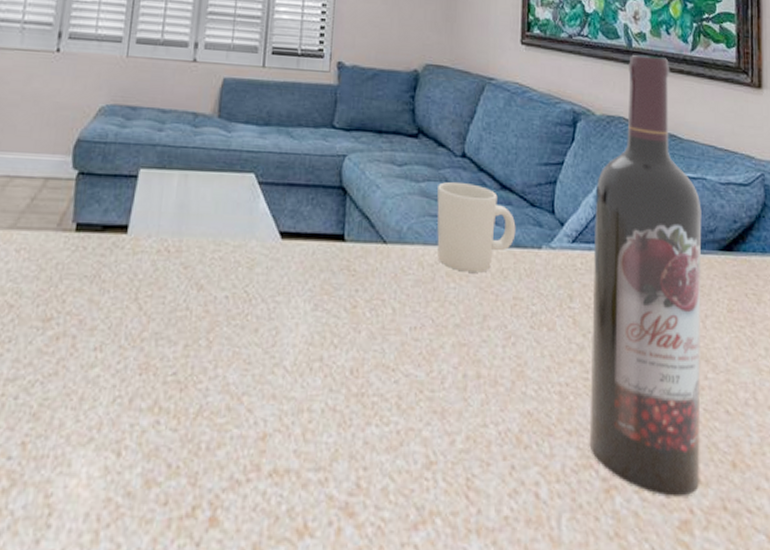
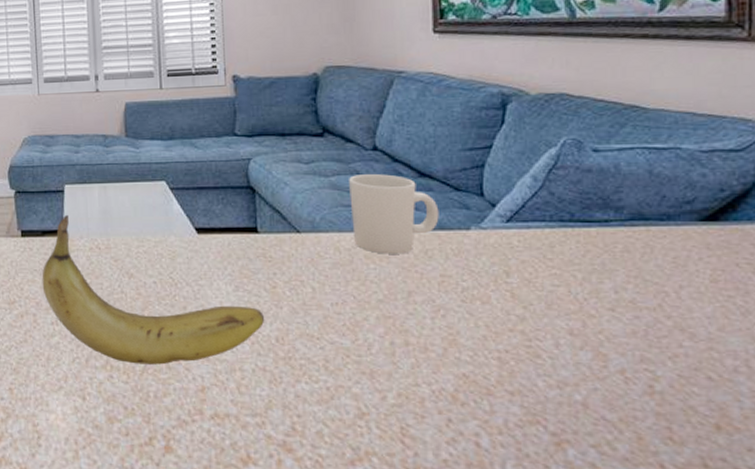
fruit: none [90,207,342,405] -> present [41,215,265,365]
wine bottle: present [589,54,702,497] -> none [533,23,675,453]

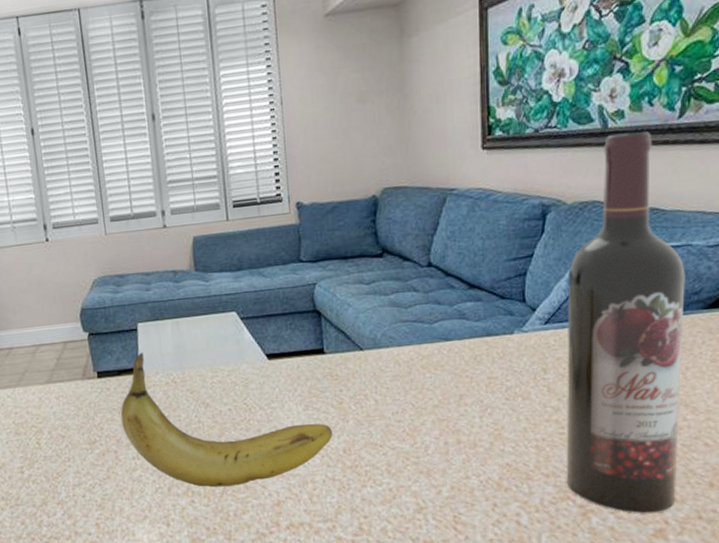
mug: present [349,174,439,254] -> none [407,288,487,363]
wine bottle: none [533,23,675,453] -> present [566,131,685,513]

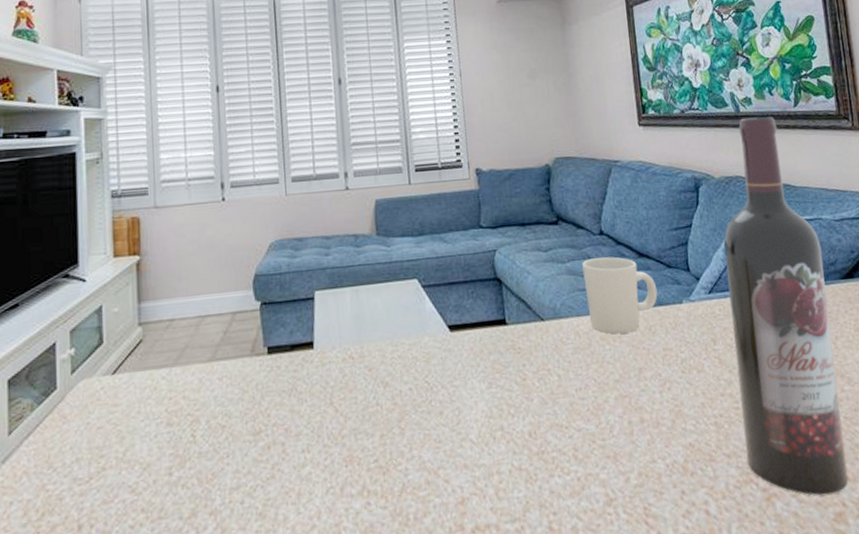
fruit: present [120,353,333,488] -> none [291,325,518,485]
mug: none [407,288,487,363] -> present [582,256,658,334]

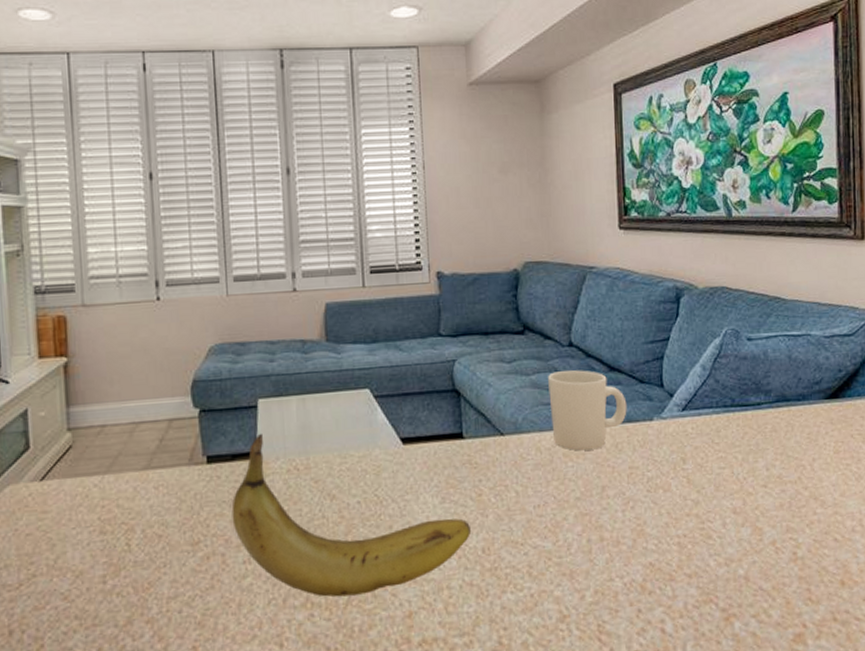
fruit: none [291,325,518,485] -> present [231,434,472,597]
wine bottle: present [723,117,849,495] -> none [702,222,812,616]

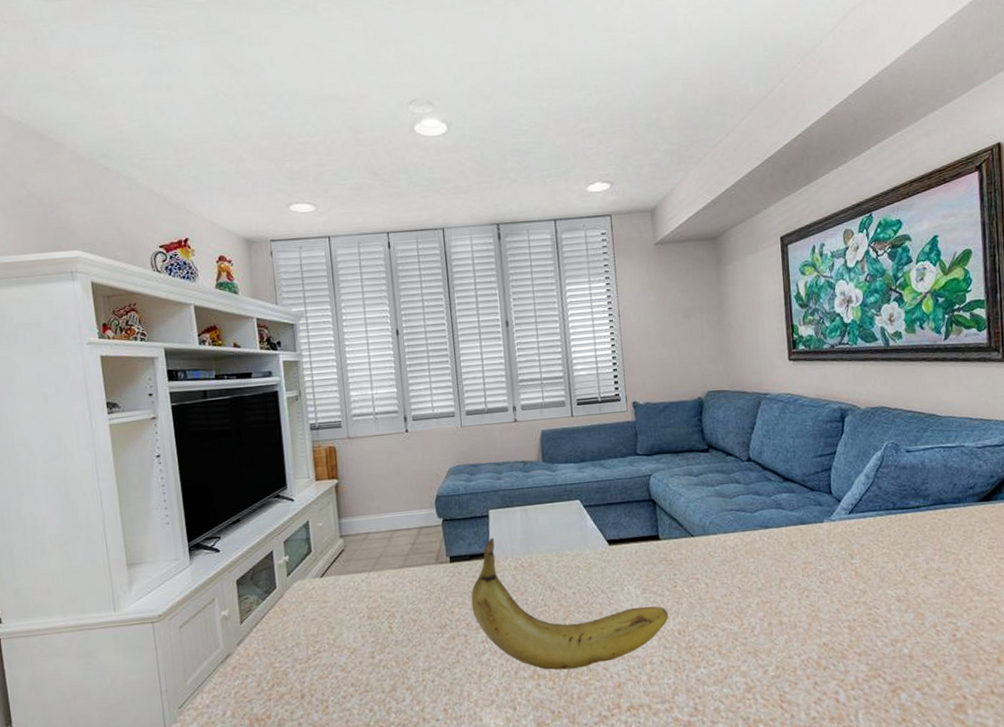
mug: present [548,370,627,451] -> none [730,481,800,549]

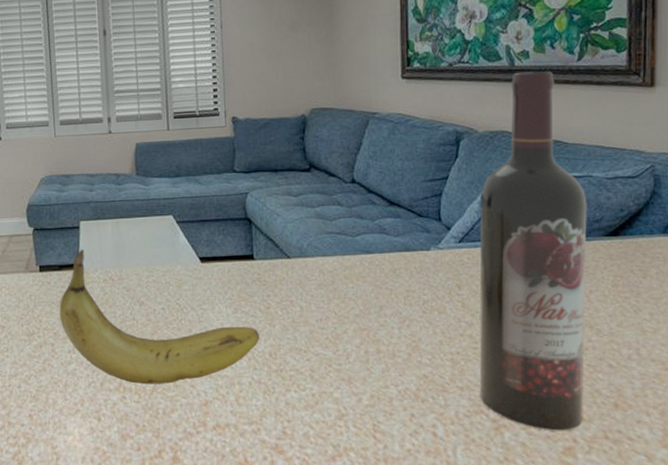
wine bottle: none [865,350,971,689] -> present [479,71,587,431]

